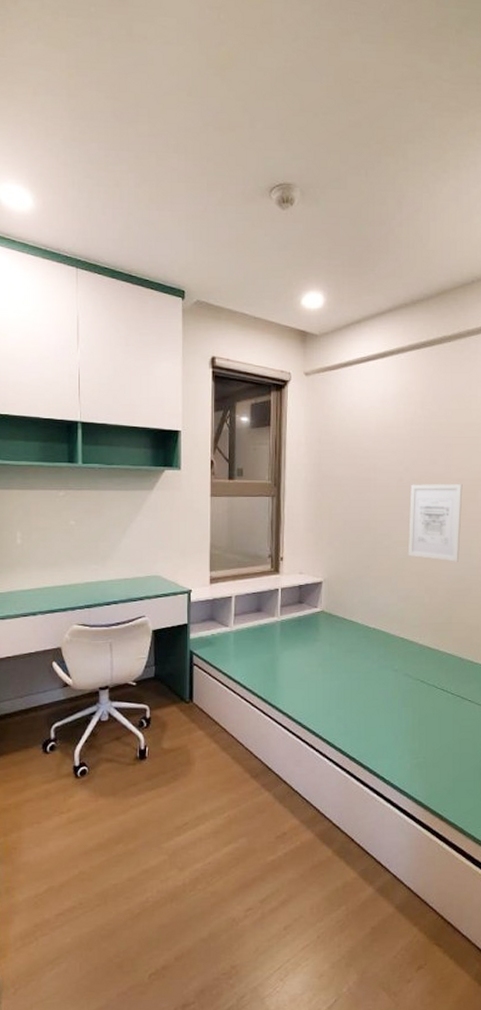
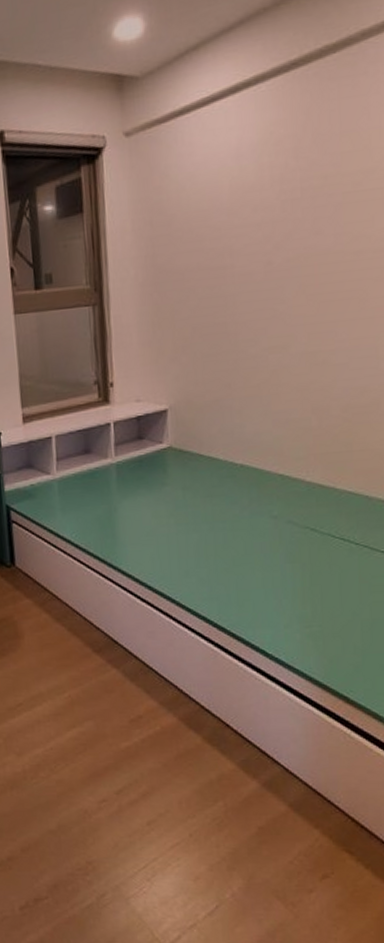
wall art: present [408,484,463,562] -> none [284,258,363,368]

